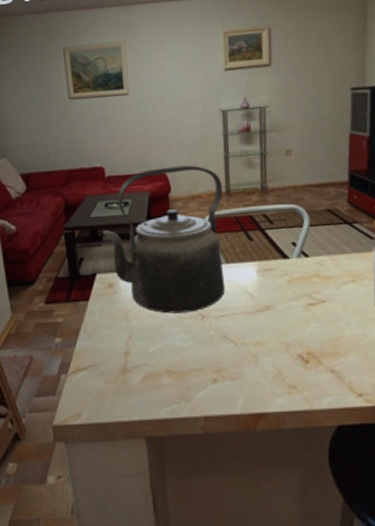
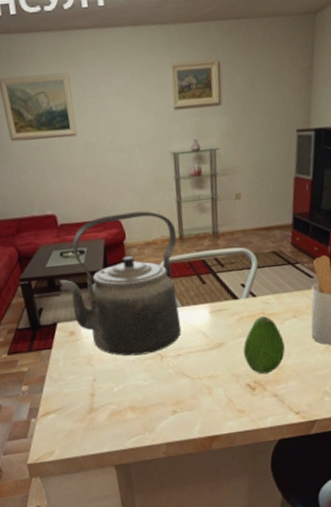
fruit: none [295,278,343,346] -> present [243,315,285,375]

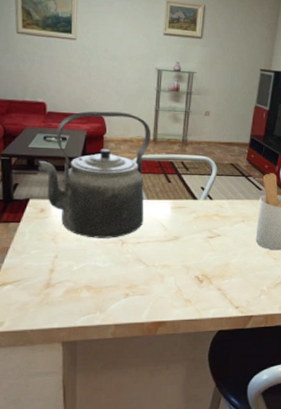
fruit: present [243,315,285,375] -> none [196,217,232,269]

